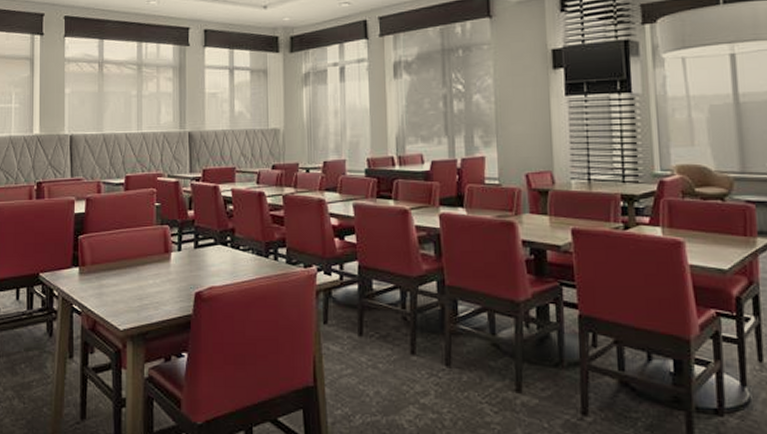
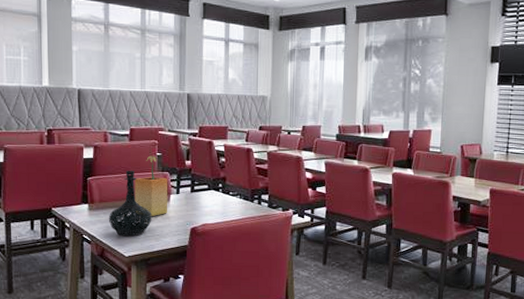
bottle: none [101,224,150,305] -> present [108,170,152,237]
potted plant: none [130,206,169,279] -> present [134,155,168,216]

